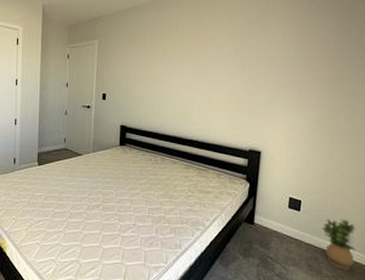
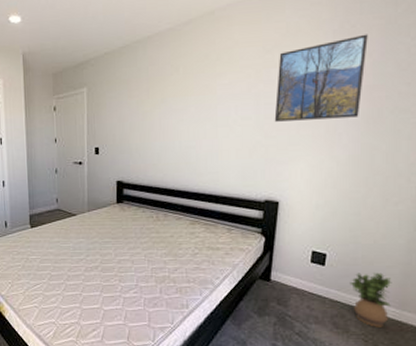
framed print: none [257,15,330,82] -> present [274,34,368,122]

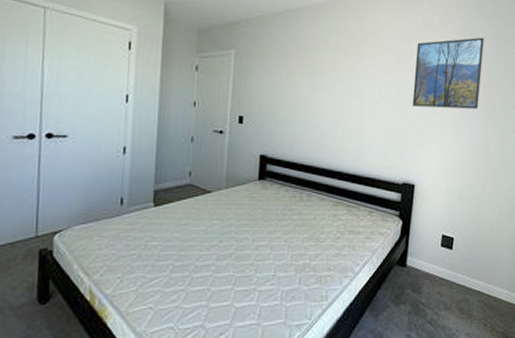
potted plant: present [350,272,392,327] -> none [472,256,505,310]

